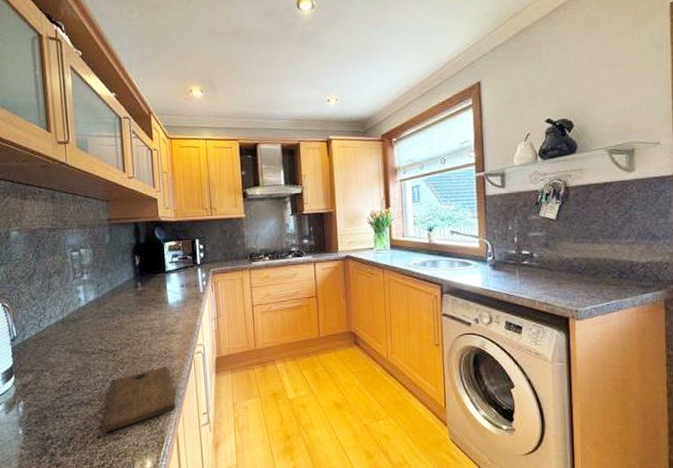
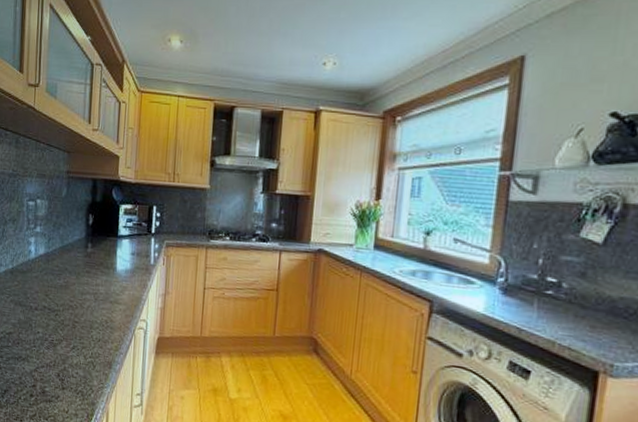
cutting board: present [103,365,176,433] -> none [36,336,111,393]

